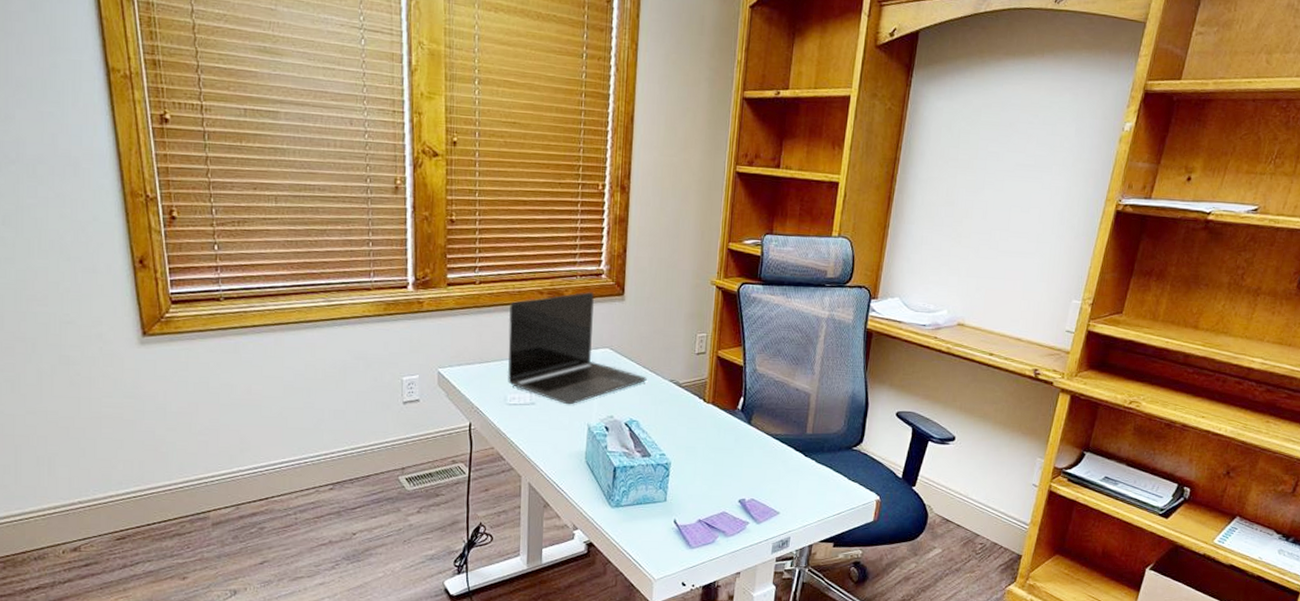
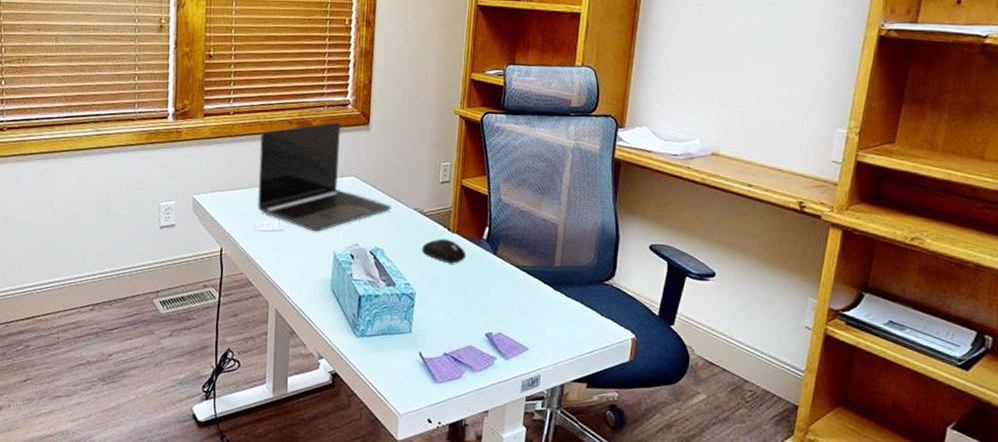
computer mouse: none [677,409,721,434] -> present [422,238,466,264]

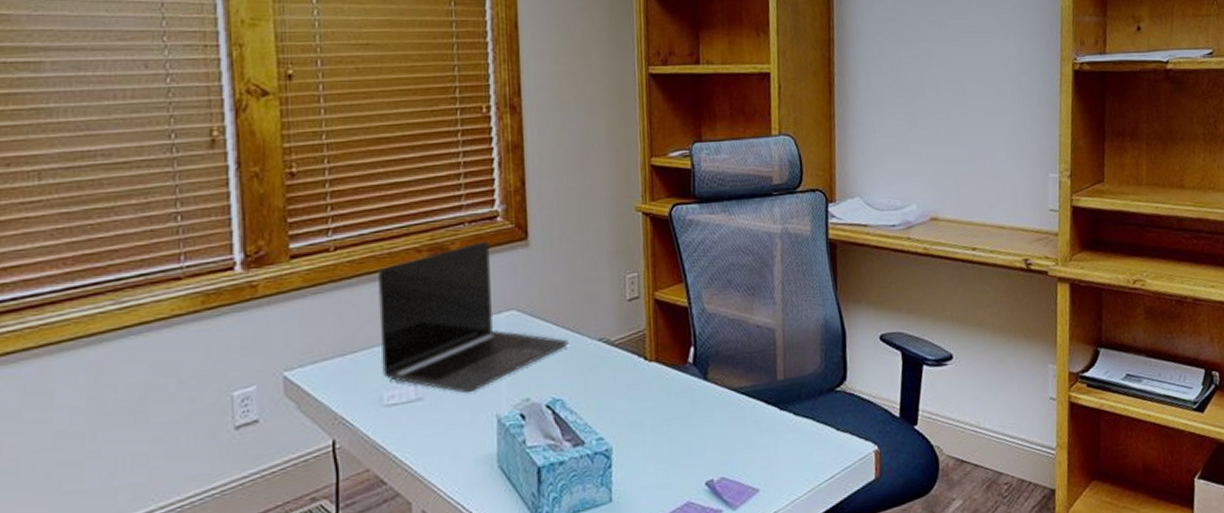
computer mouse: present [422,238,466,264] -> none [614,370,671,402]

